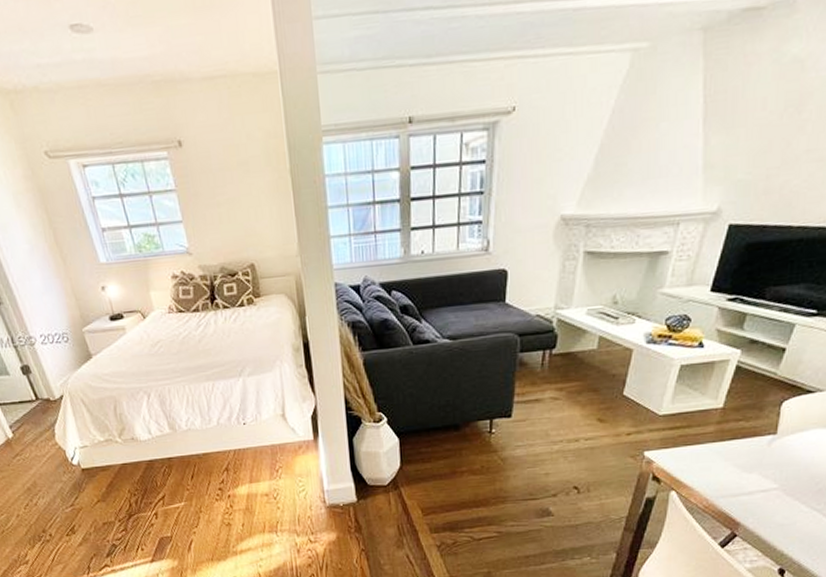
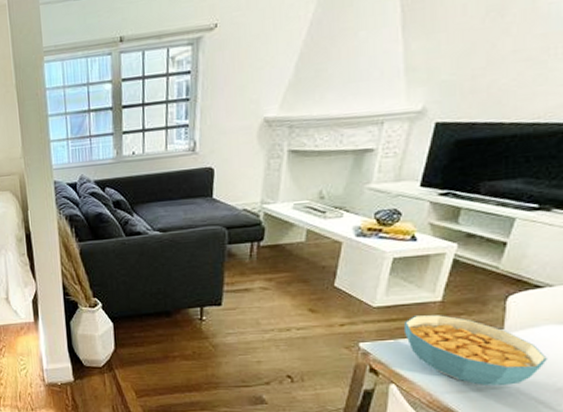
cereal bowl: none [686,421,813,489] -> present [403,315,547,386]

